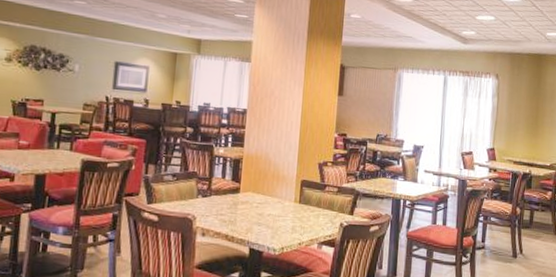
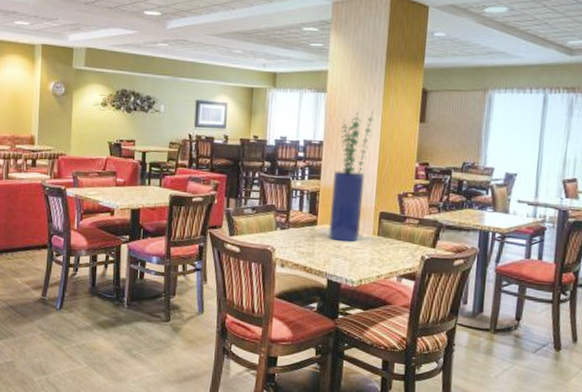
vase: none [251,83,296,210] -> present [328,111,374,243]

